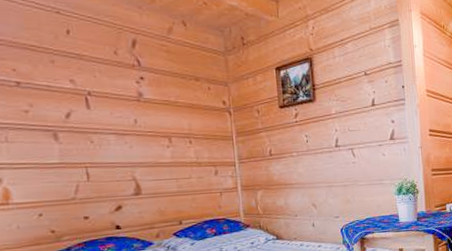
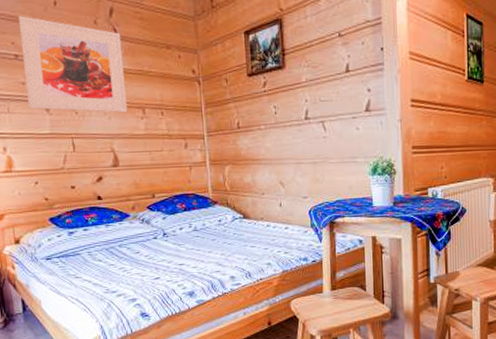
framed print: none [21,42,152,142] -> present [18,16,128,113]

